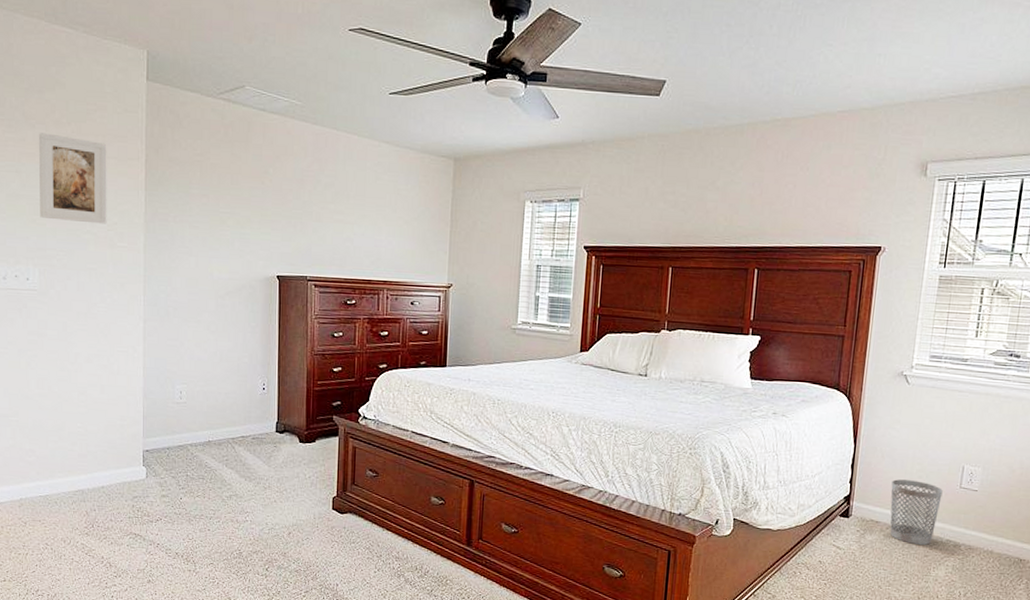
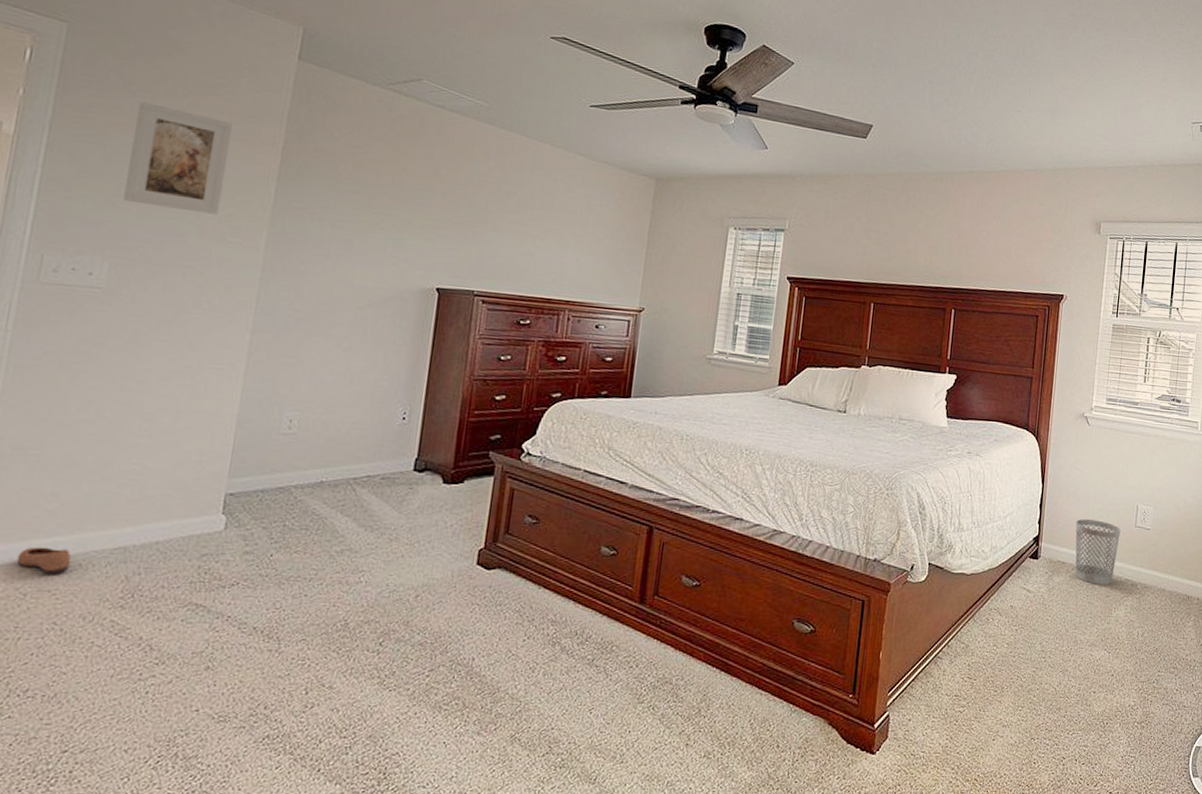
shoe: none [16,488,50,510] -> present [16,546,72,576]

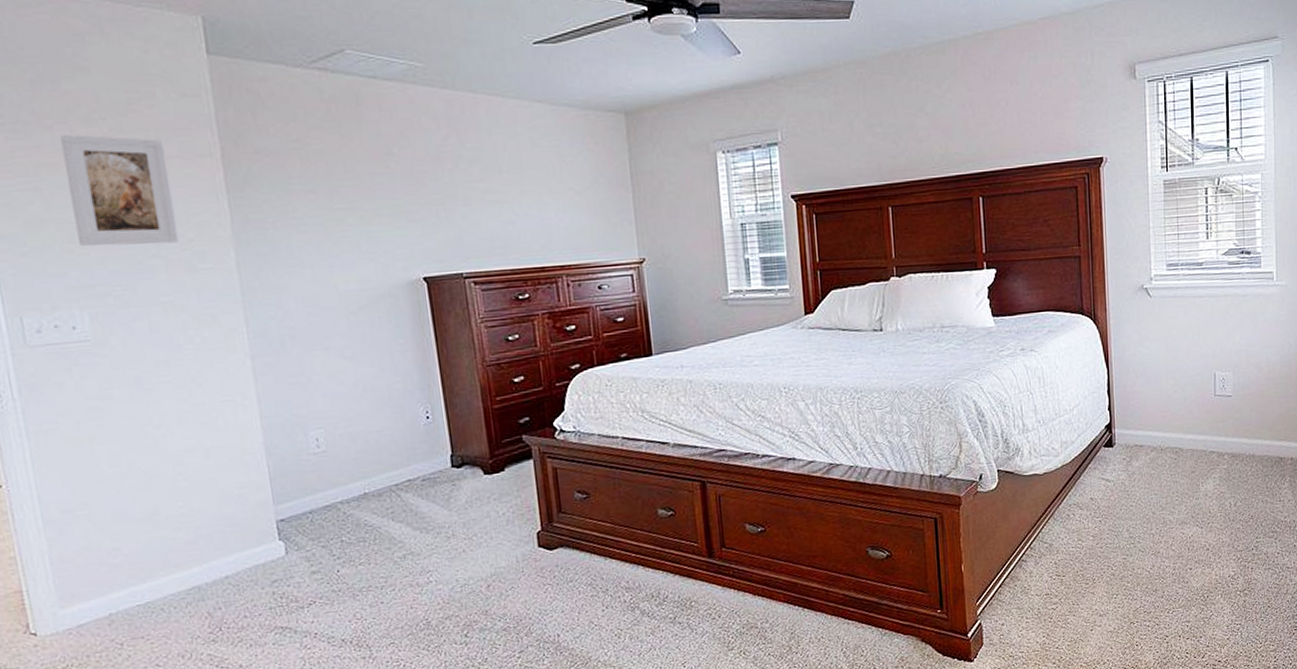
shoe: present [16,546,72,576] -> none [102,597,154,624]
wastebasket: present [1075,519,1121,585] -> none [1149,396,1199,463]

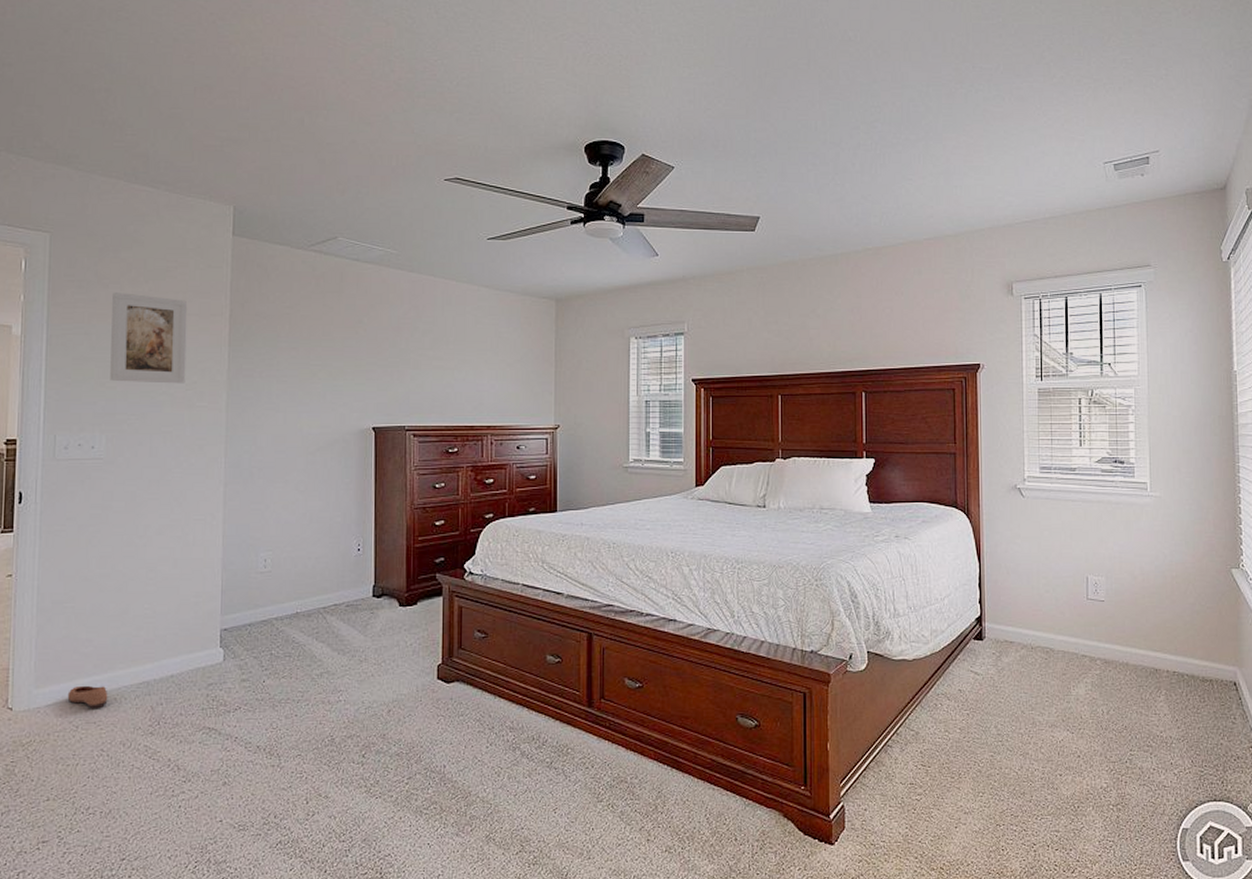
shoe: none [102,597,154,624] -> present [67,685,108,709]

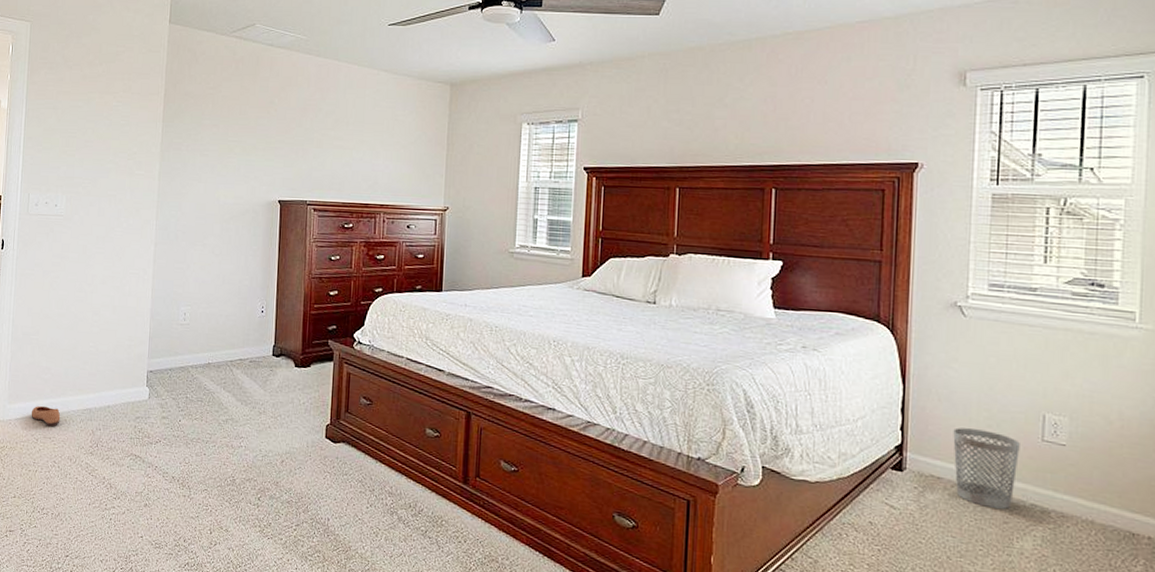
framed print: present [110,293,188,384] -> none [70,73,132,154]
wastebasket: none [1020,595,1071,663] -> present [953,427,1020,509]

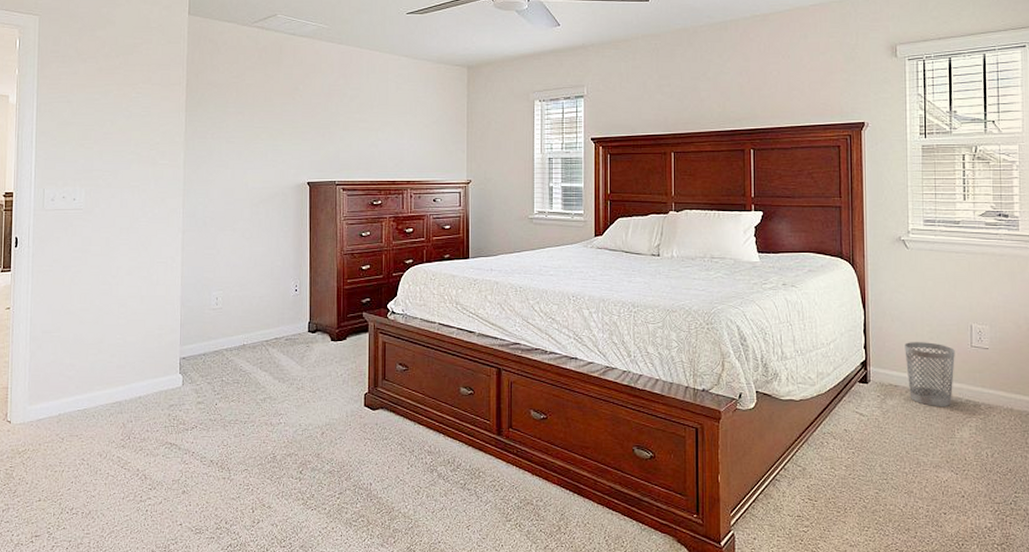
shoe: present [31,405,61,427] -> none [55,403,88,424]

